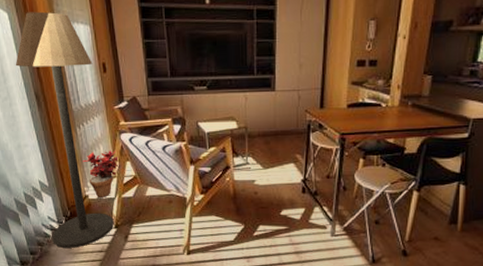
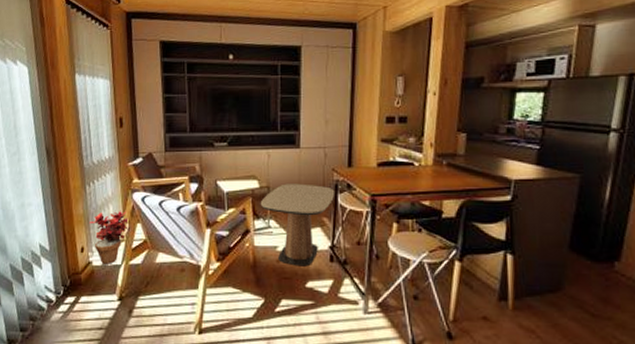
floor lamp: present [15,11,114,248] -> none [29,66,118,324]
side table: none [240,124,308,197] -> present [261,183,335,267]

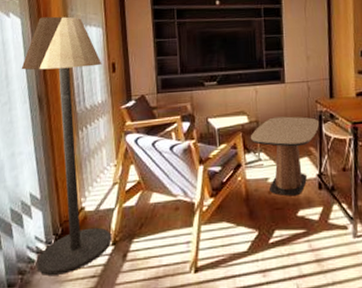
floor lamp: none [29,66,118,324] -> present [21,16,112,275]
potted plant: present [89,211,130,264] -> none [82,154,123,209]

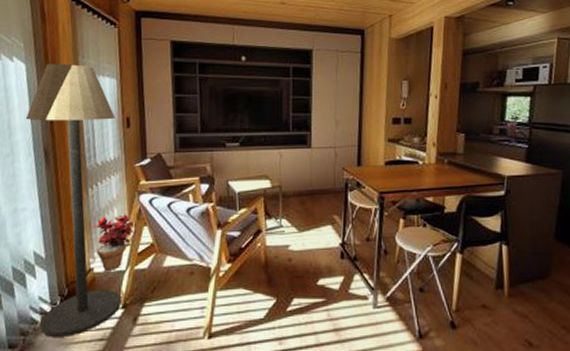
potted plant: none [82,154,123,209] -> present [91,214,136,270]
side table: present [251,116,320,196] -> none [273,182,346,265]

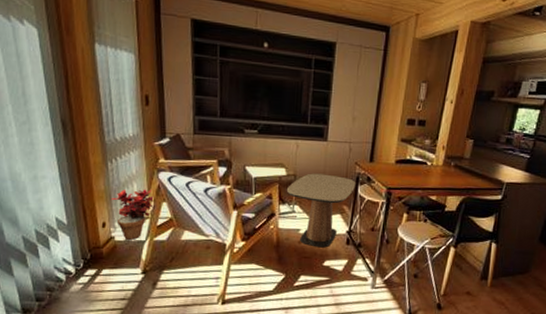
floor lamp: present [25,63,122,337] -> none [40,31,142,295]
side table: none [273,182,346,265] -> present [287,173,356,248]

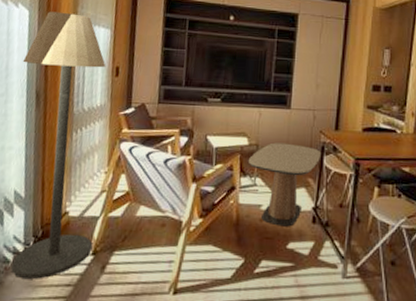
floor lamp: none [40,31,142,295] -> present [11,11,106,279]
potted plant: present [111,189,155,240] -> none [71,160,114,215]

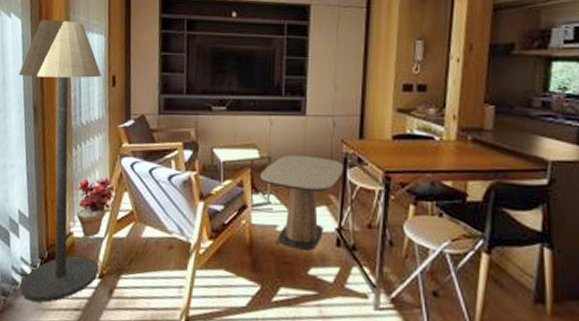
potted plant: none [71,160,114,215] -> present [73,177,117,236]

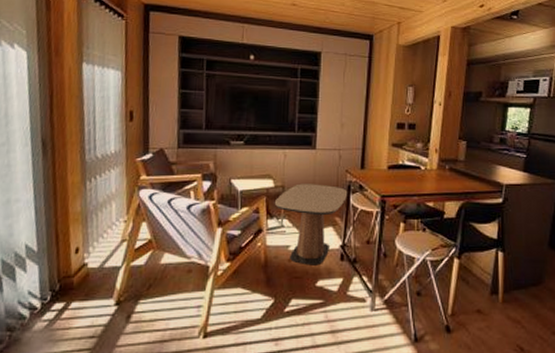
floor lamp: present [18,19,102,302] -> none [24,52,119,333]
potted plant: present [73,177,117,236] -> none [87,209,134,266]

